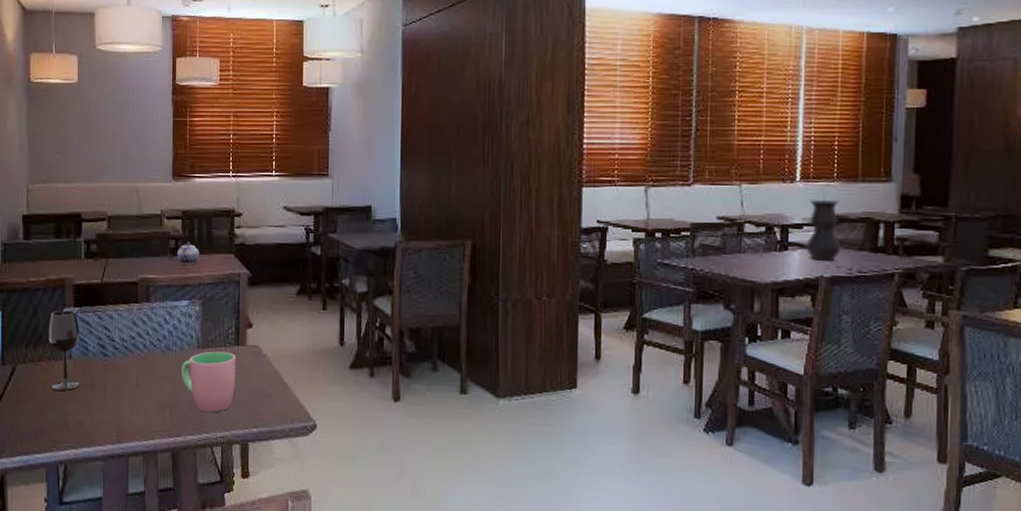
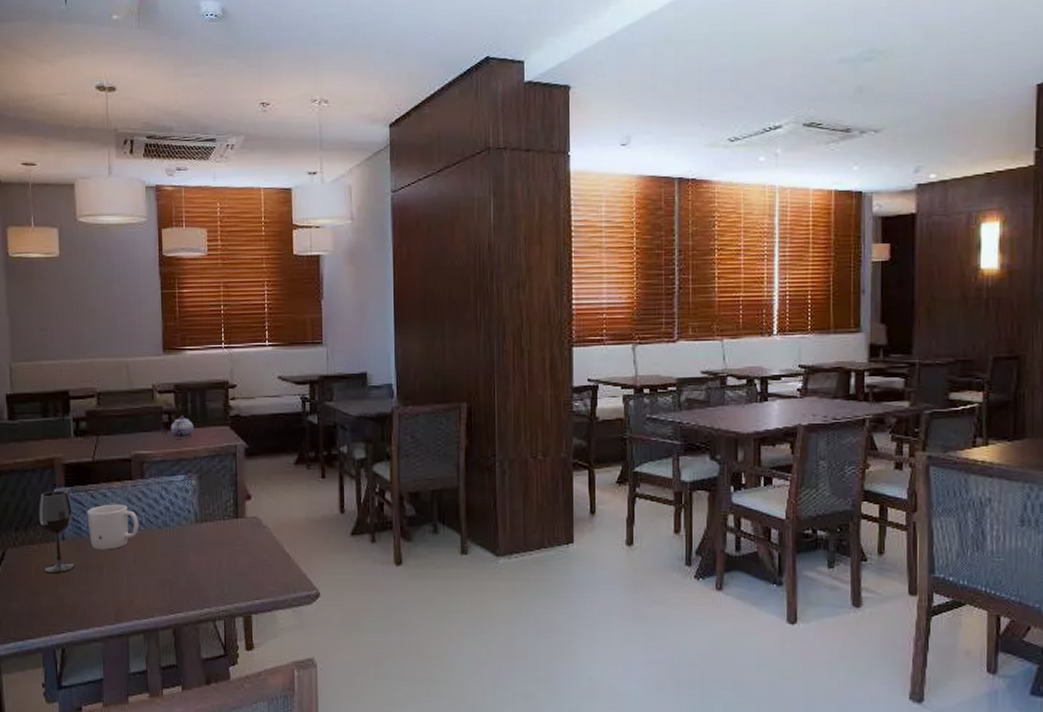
mug: none [94,325,142,371] -> present [87,504,139,550]
cup: present [181,351,236,413] -> none [179,525,237,587]
vase: present [805,199,842,262] -> none [784,350,817,411]

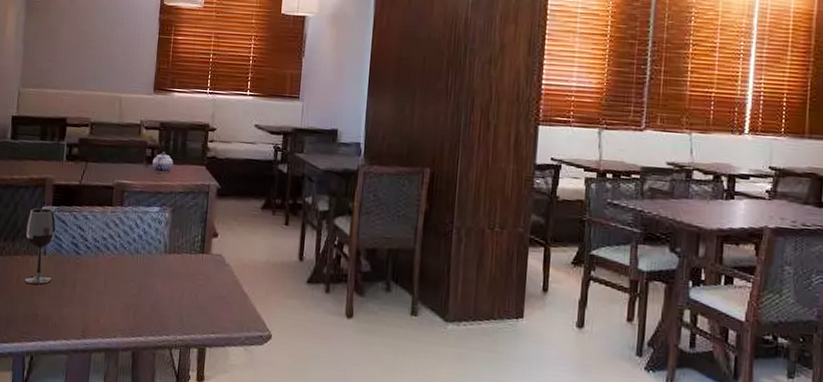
mug: present [87,504,139,550] -> none [67,226,113,269]

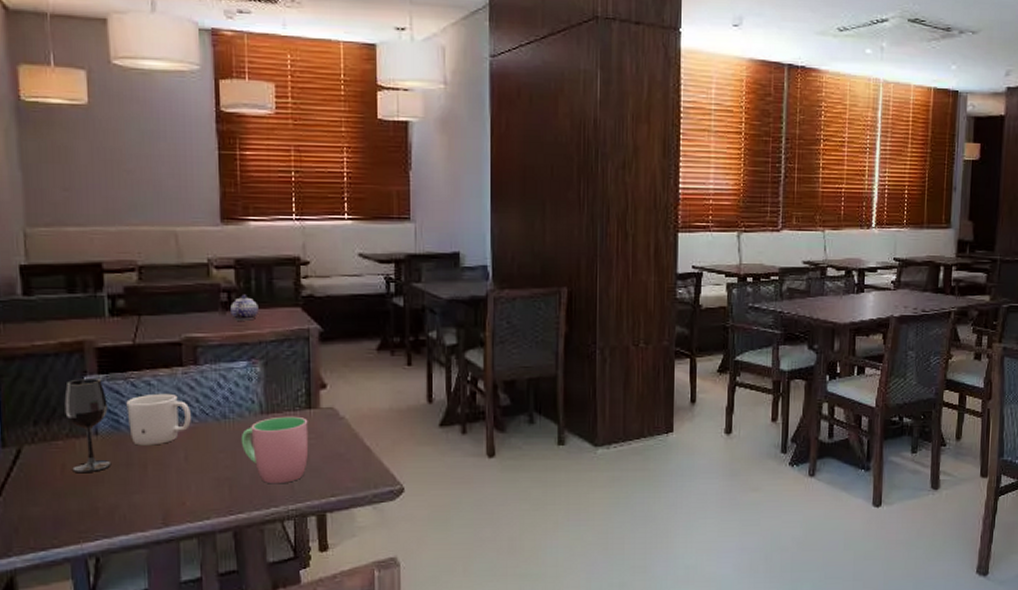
mug: none [67,226,113,269] -> present [126,393,191,446]
cup: none [147,257,200,316] -> present [241,416,309,484]

